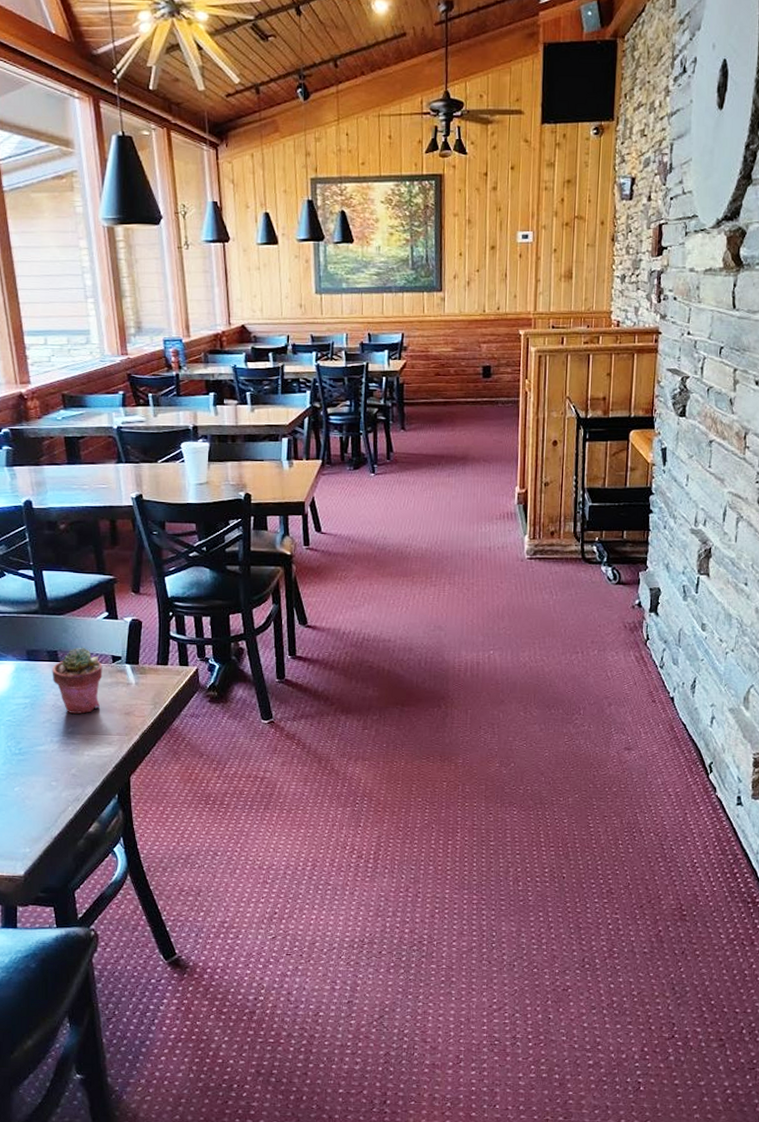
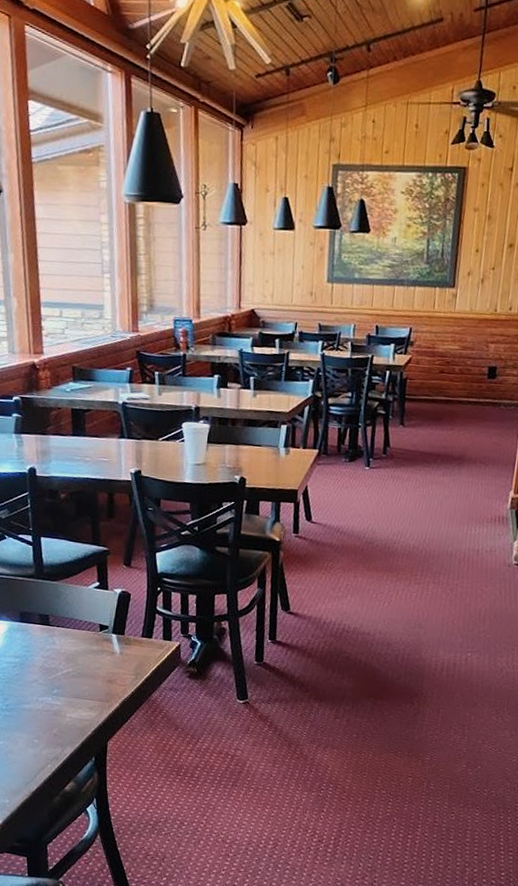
potted succulent: present [52,647,103,714] -> none [42,613,90,678]

